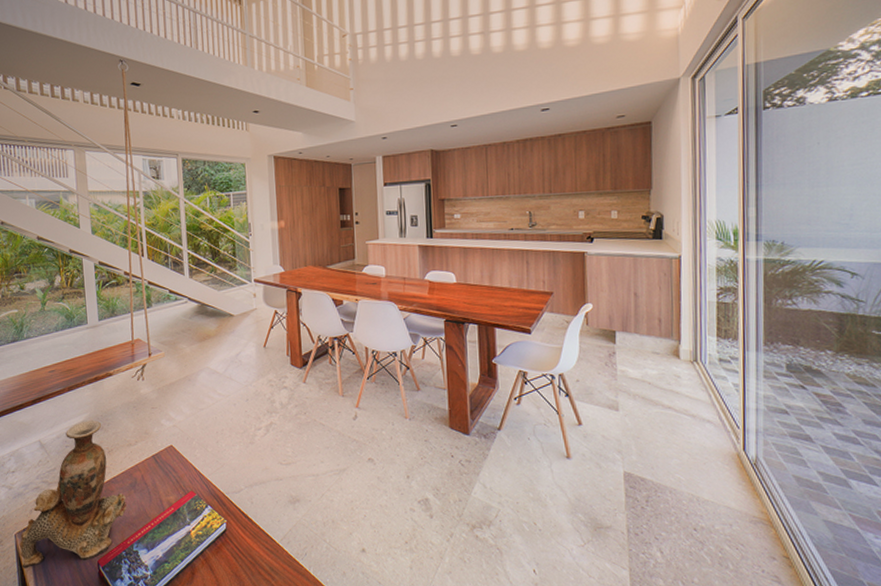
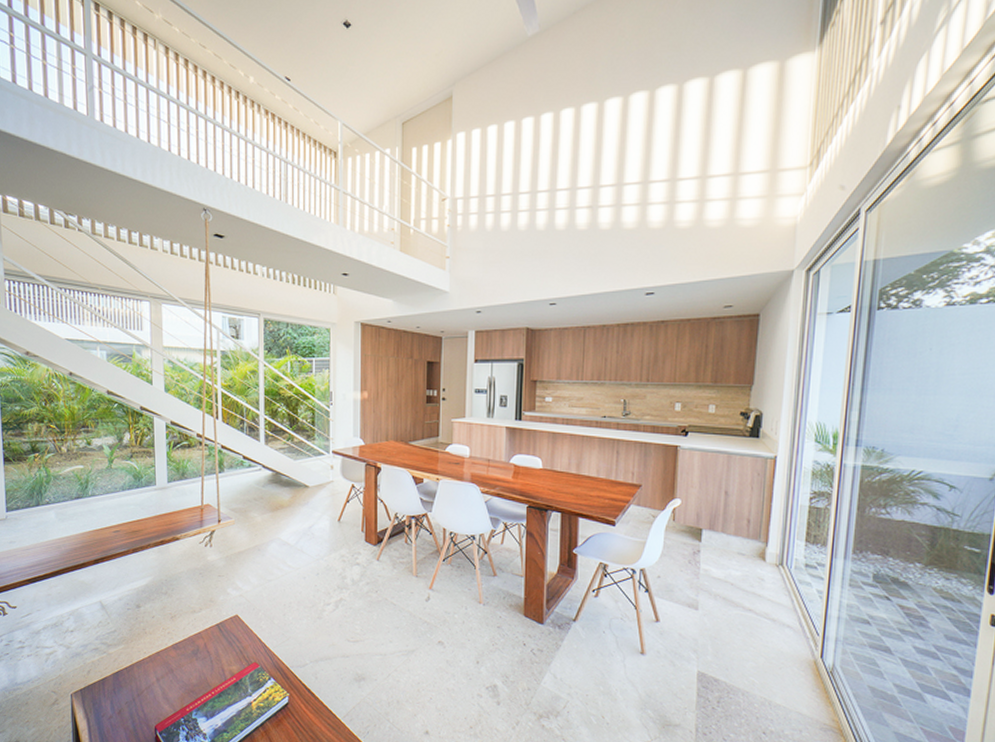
vase with dog figurine: present [19,420,127,568] -> none [75,584,187,729]

